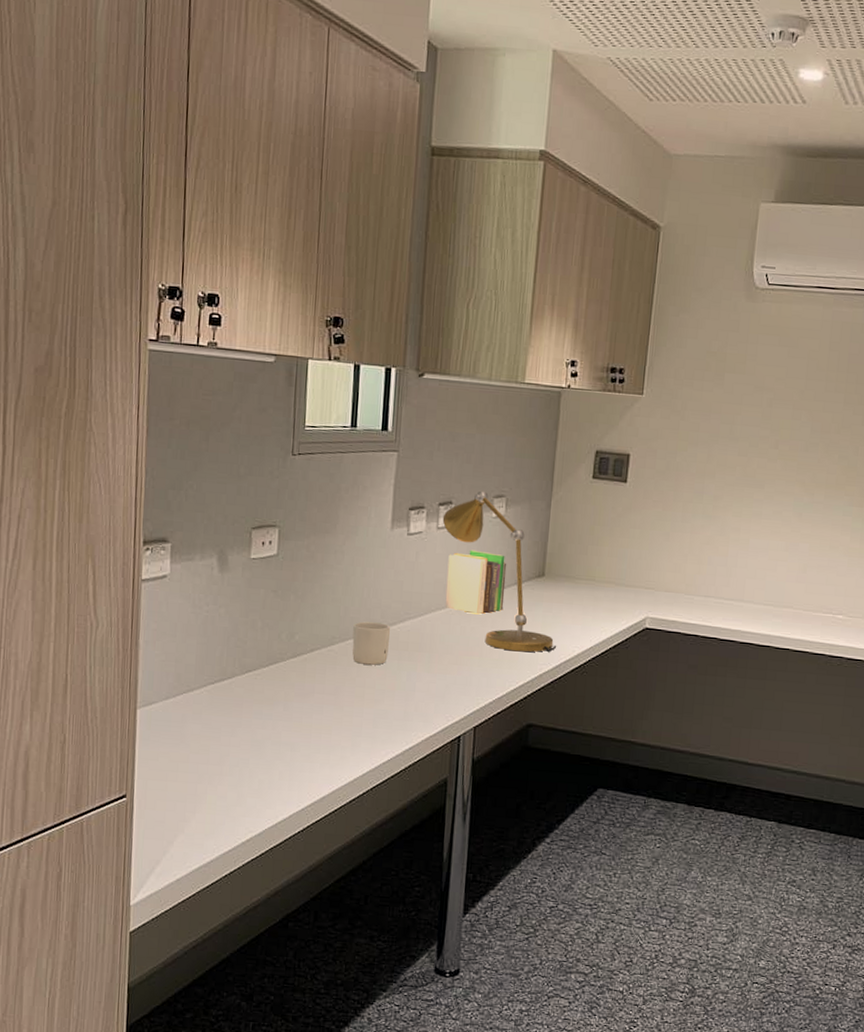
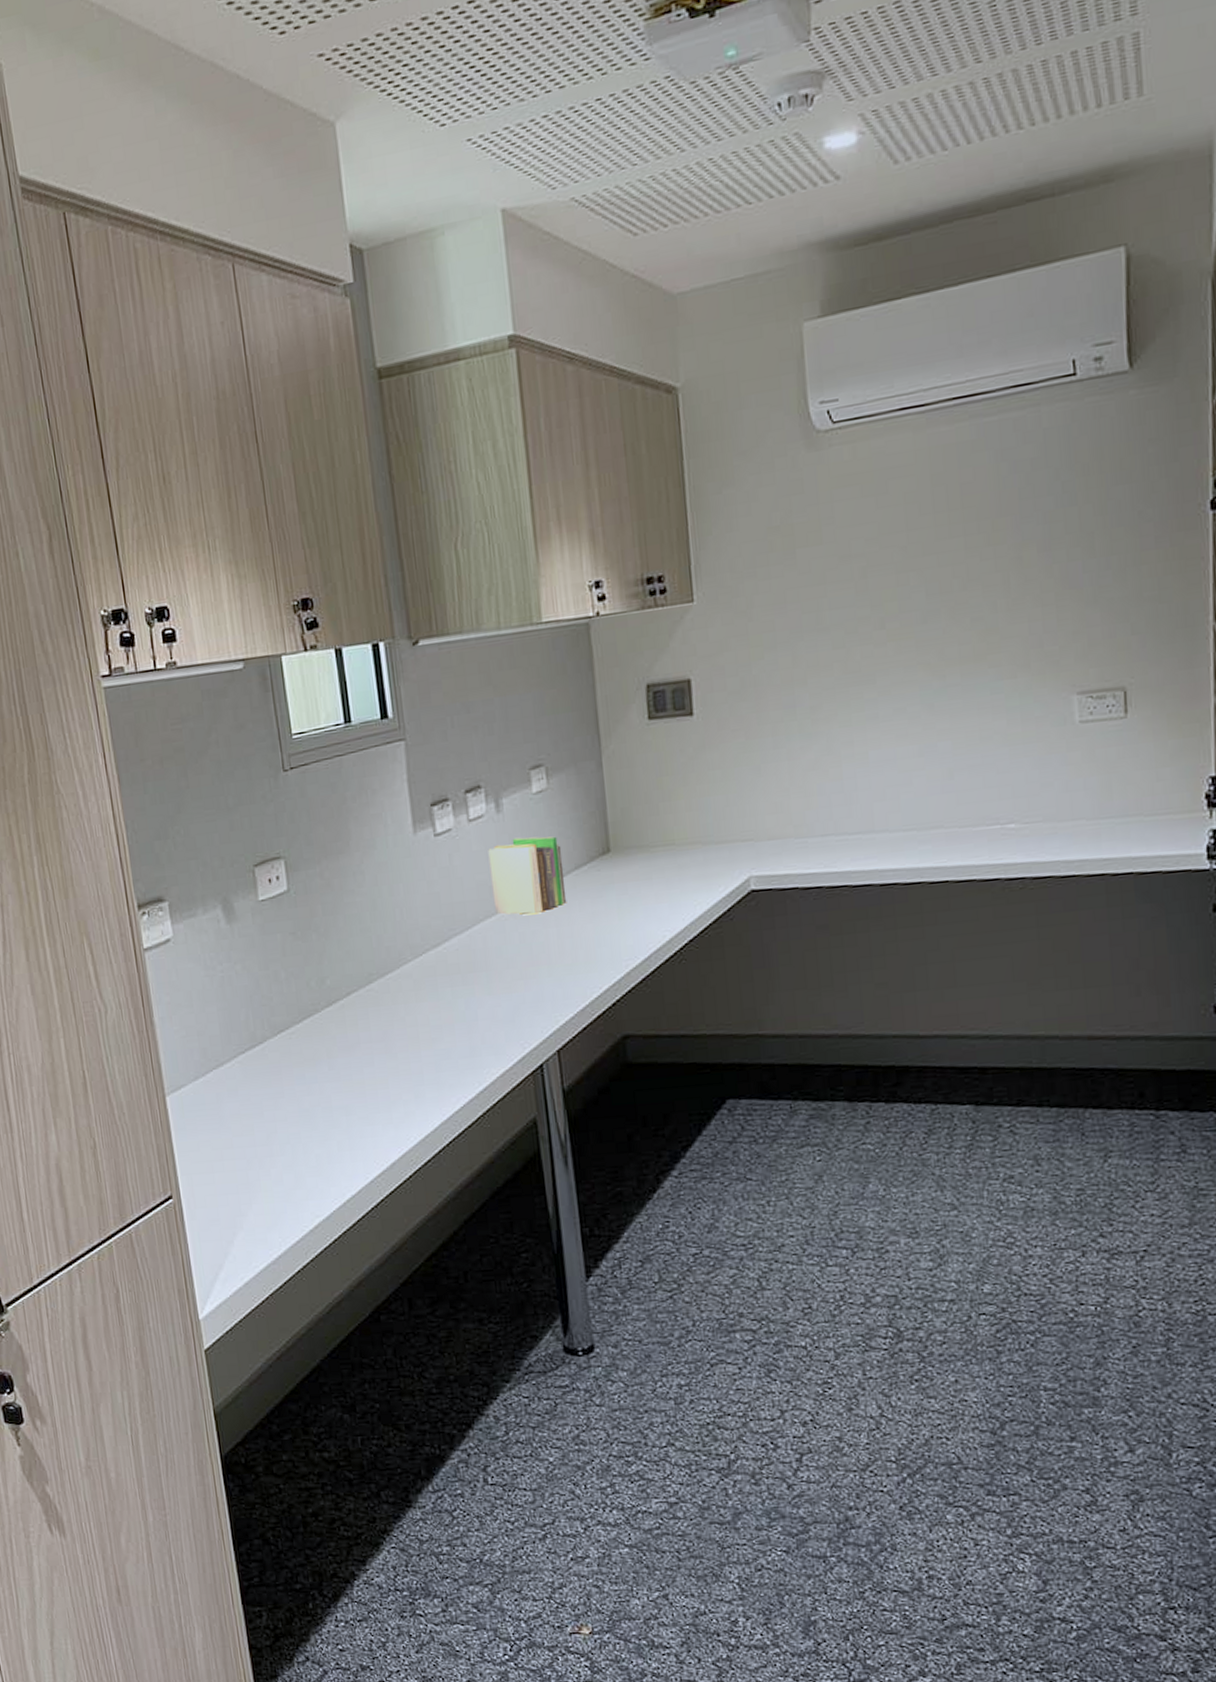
mug: present [352,621,390,665] -> none [390,946,438,1000]
desk lamp: present [442,491,557,652] -> none [472,764,642,951]

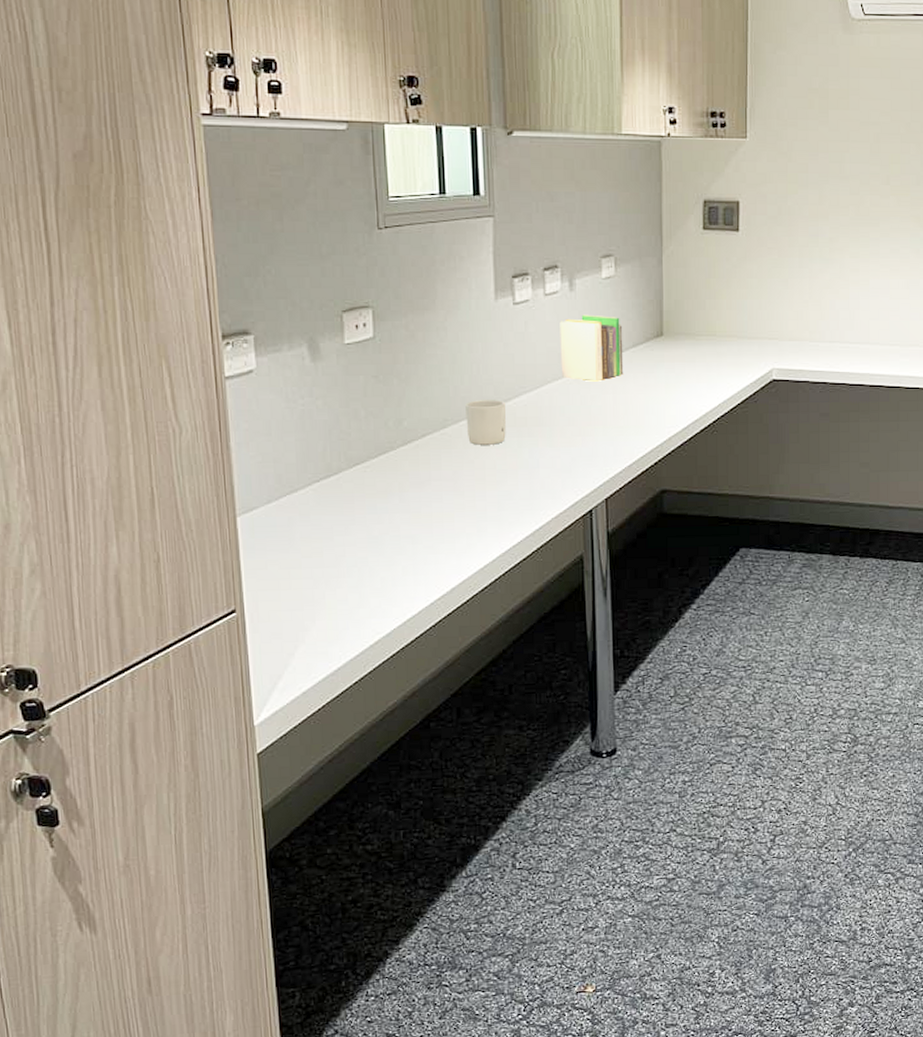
mug: none [390,946,438,1000] -> present [465,400,506,445]

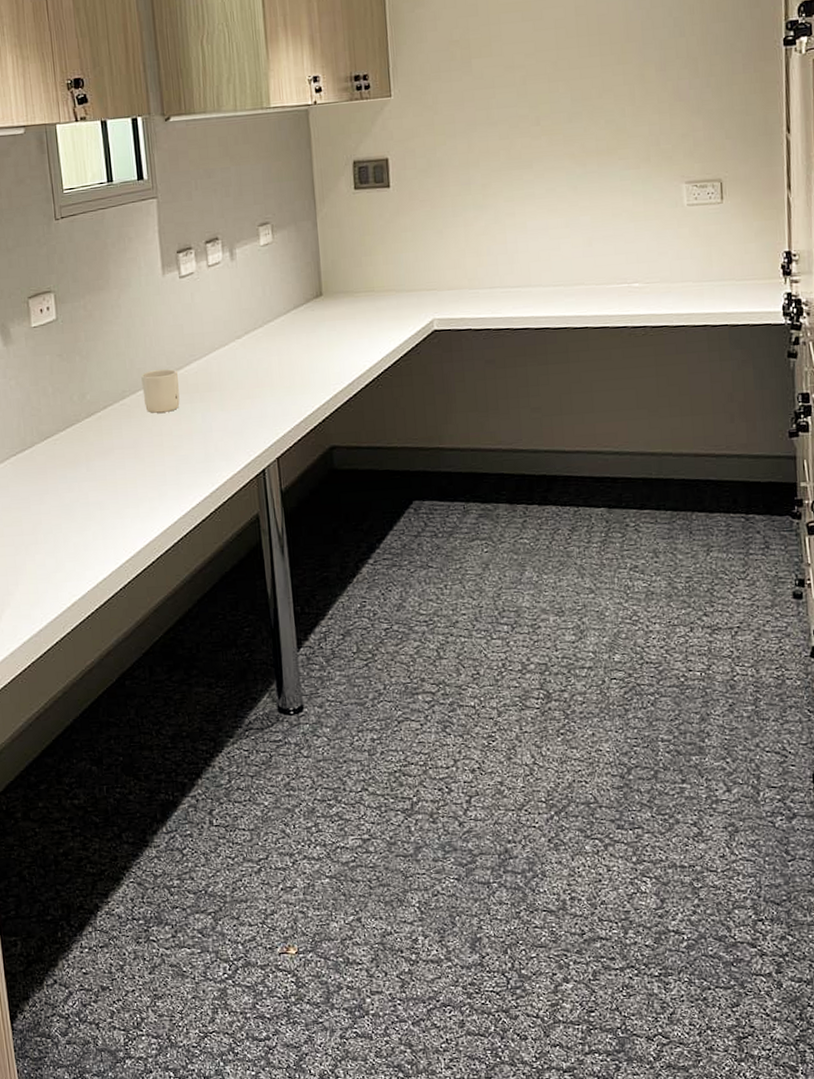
books: present [560,314,624,382] -> none [223,281,287,345]

